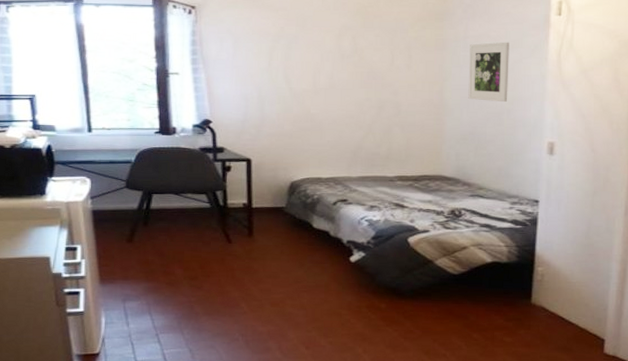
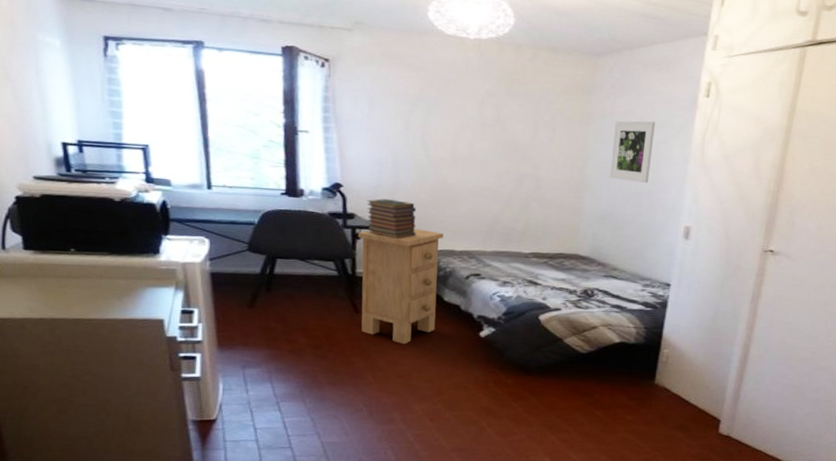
nightstand: none [227,159,310,273] -> present [357,229,444,345]
book stack: none [235,132,283,170] -> present [366,199,416,239]

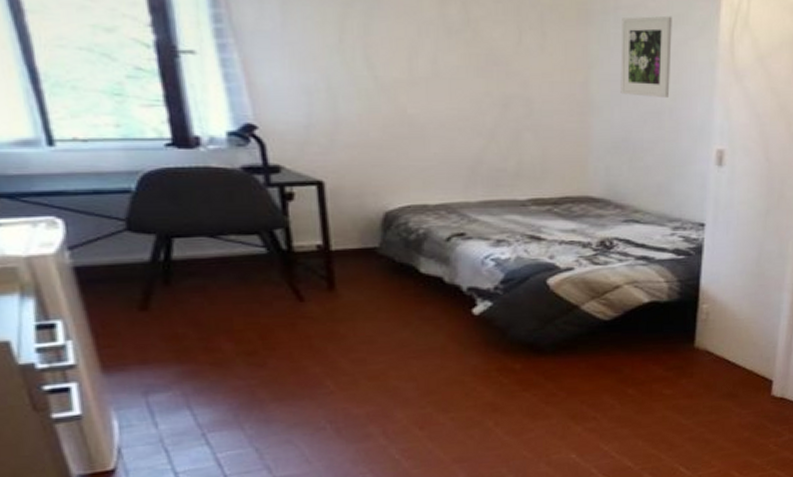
nightstand: present [357,229,444,345] -> none [288,180,413,337]
book stack: present [366,199,416,239] -> none [295,142,372,196]

